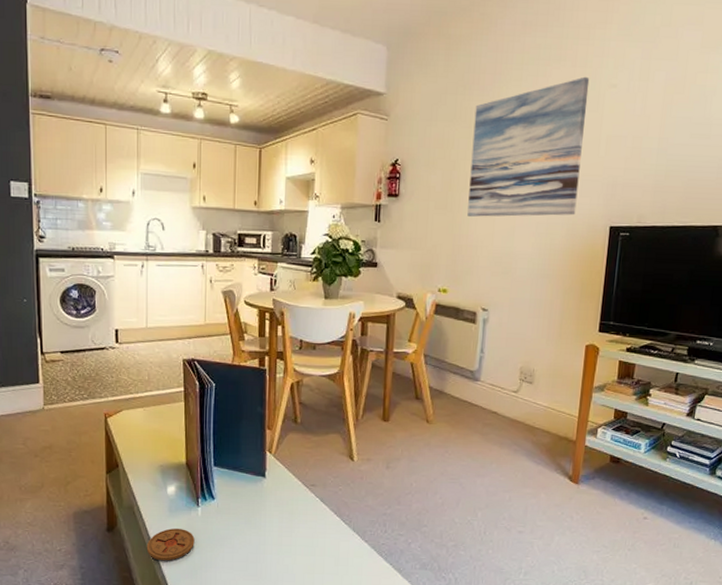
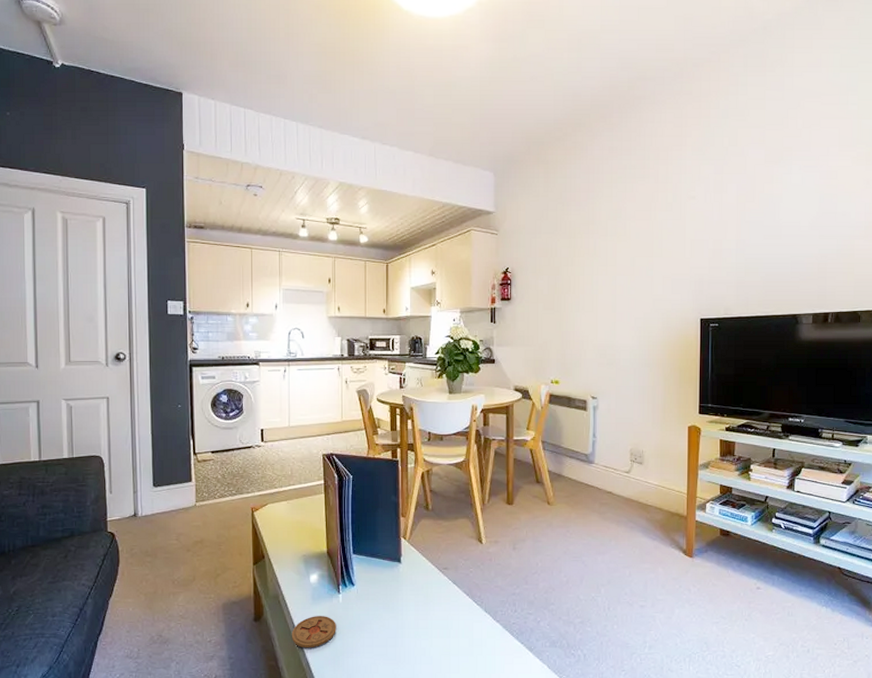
wall art: present [467,76,590,217] -> none [573,191,671,315]

